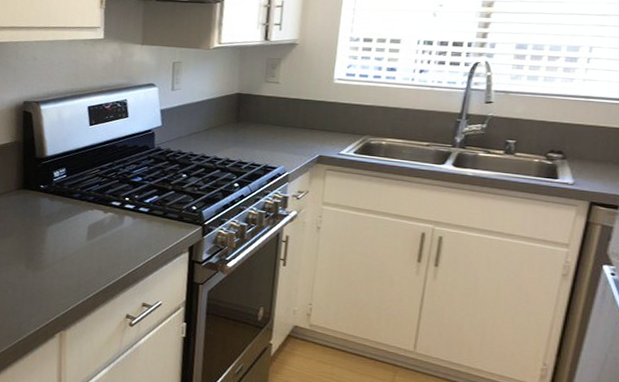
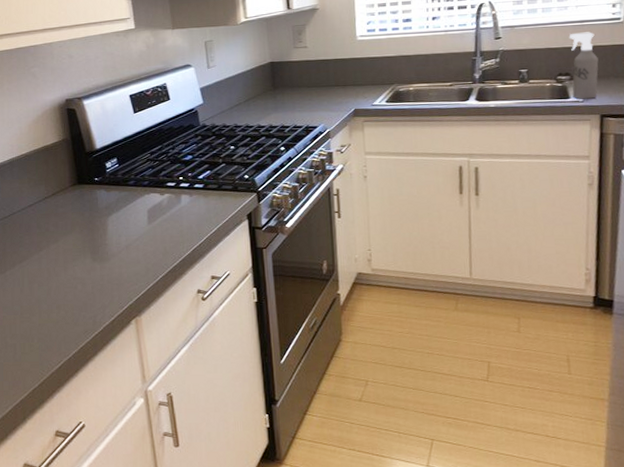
spray bottle: none [561,108,599,183] -> present [569,32,599,99]

